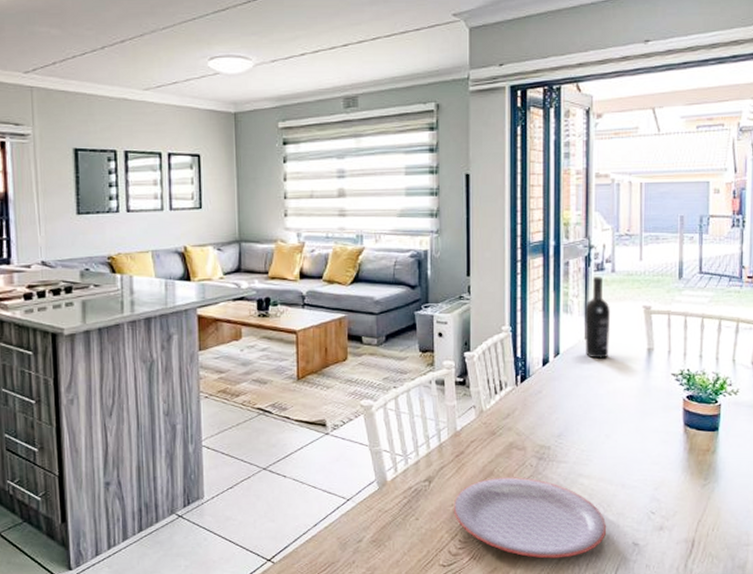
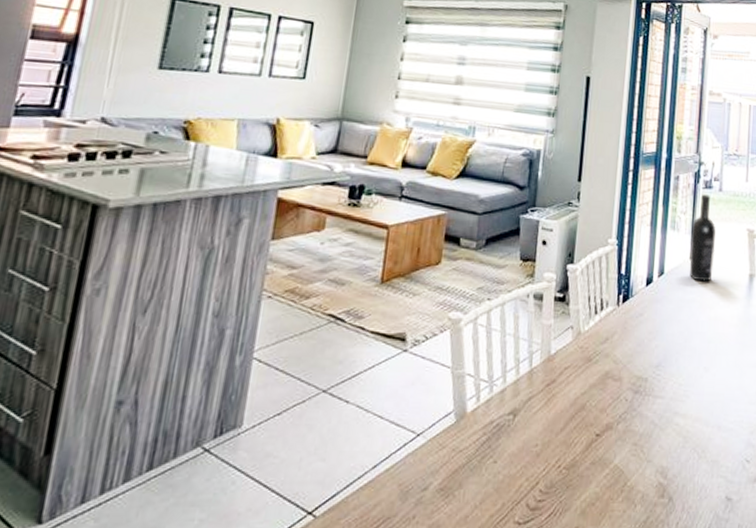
plate: present [453,477,607,559] -> none [537,413,700,516]

